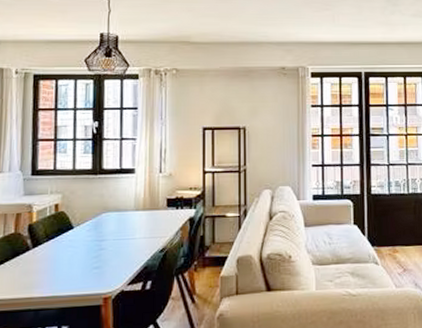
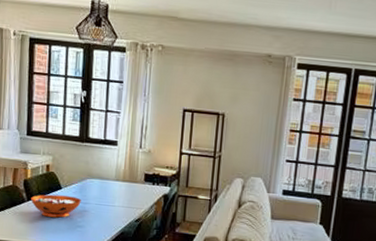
decorative bowl: none [37,235,97,263] -> present [31,194,81,218]

